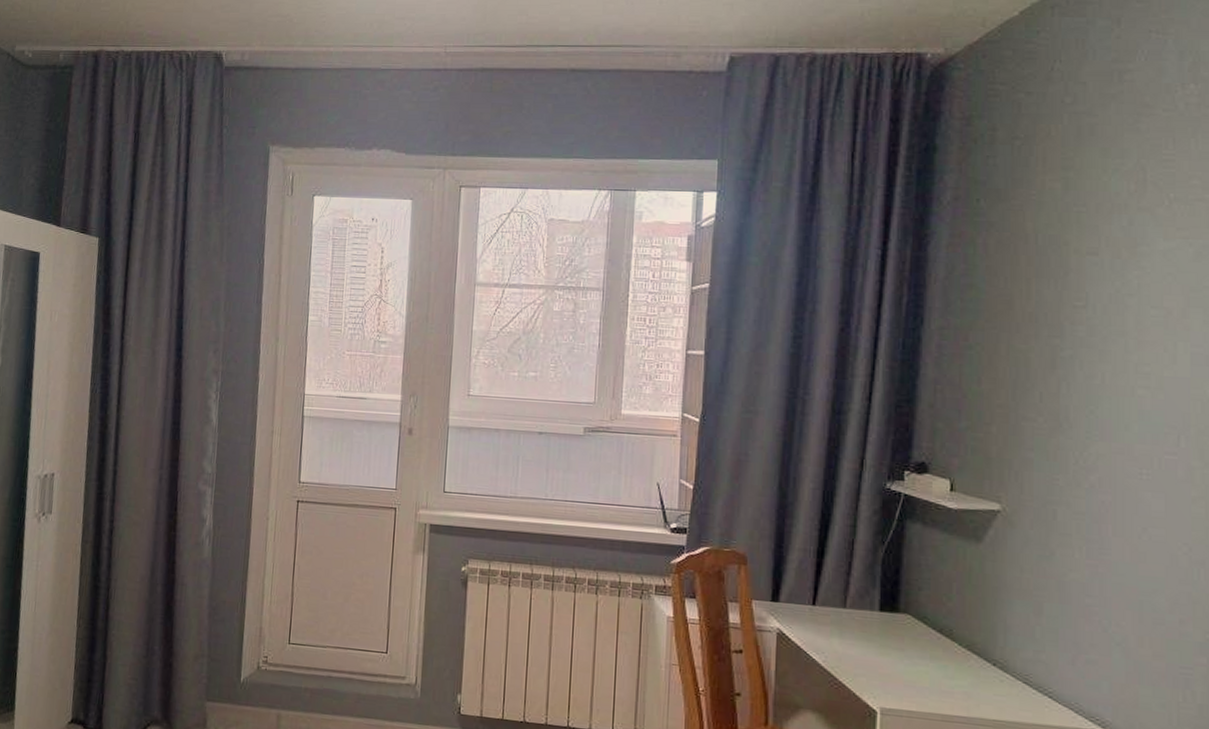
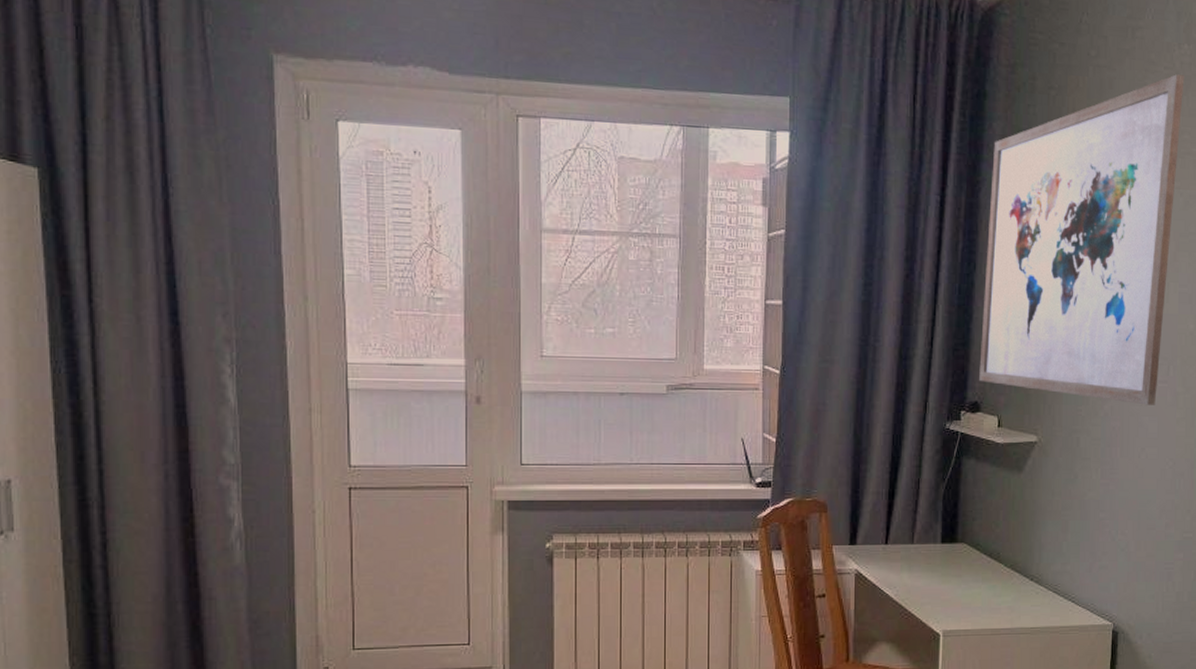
wall art: none [927,116,1191,480] -> present [979,74,1185,405]

